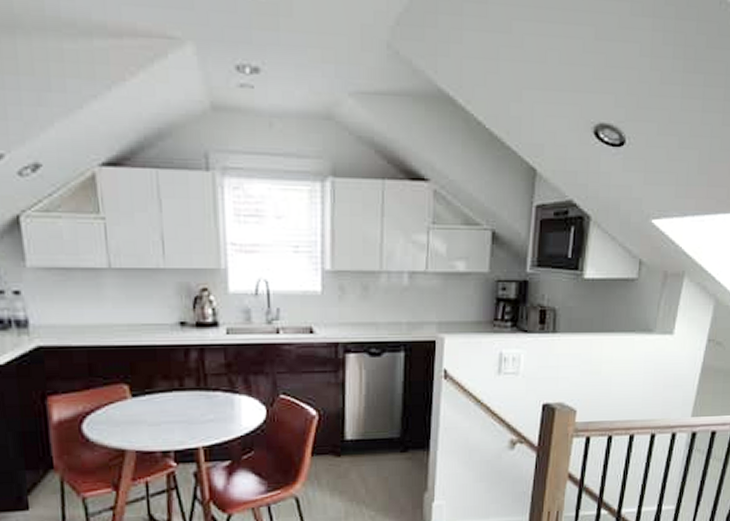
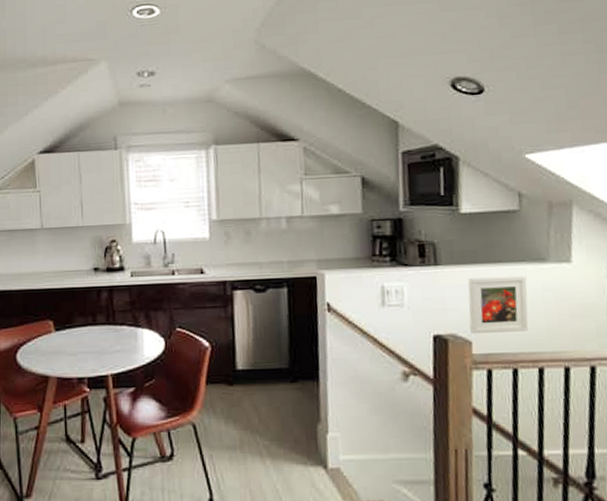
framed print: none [577,346,633,403] -> present [468,276,529,335]

